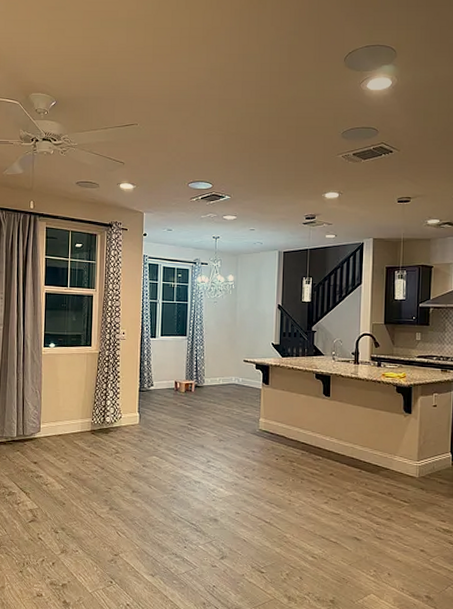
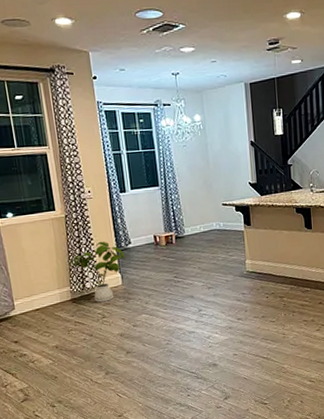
house plant: none [95,380,146,438] -> present [69,241,126,303]

